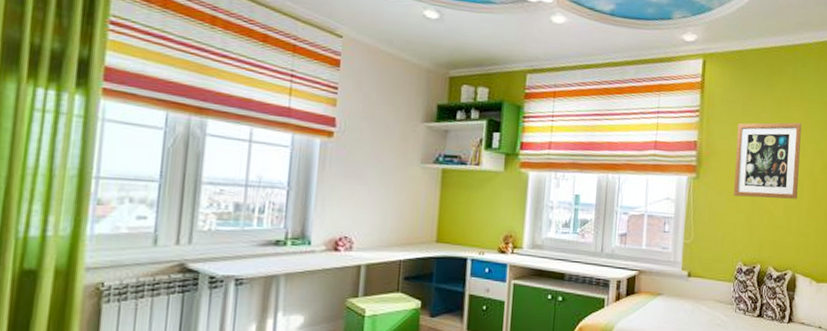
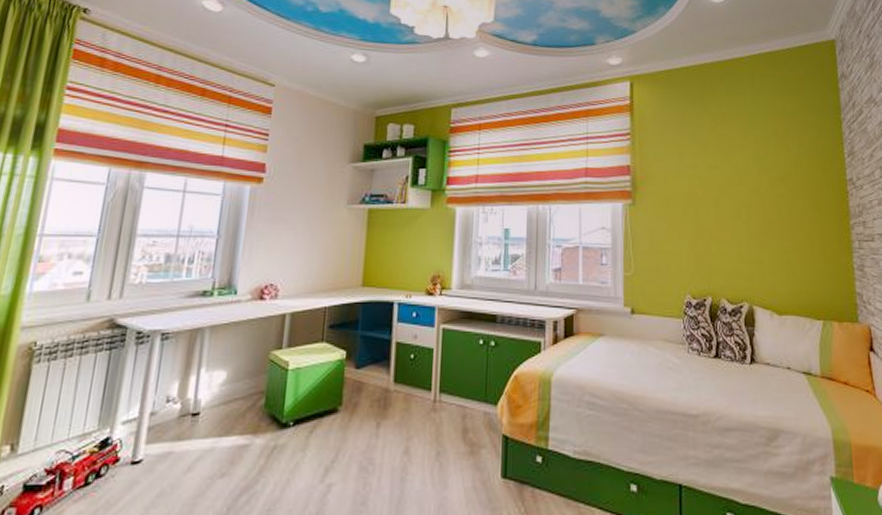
wall art: present [733,122,802,199] -> none [672,139,745,222]

